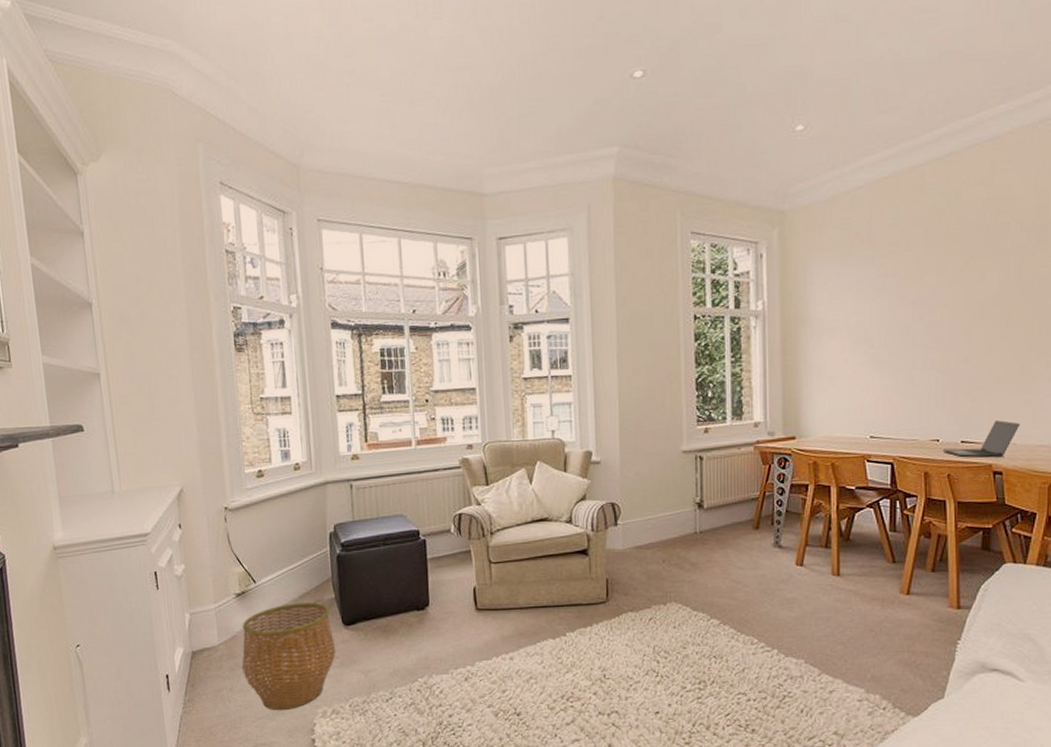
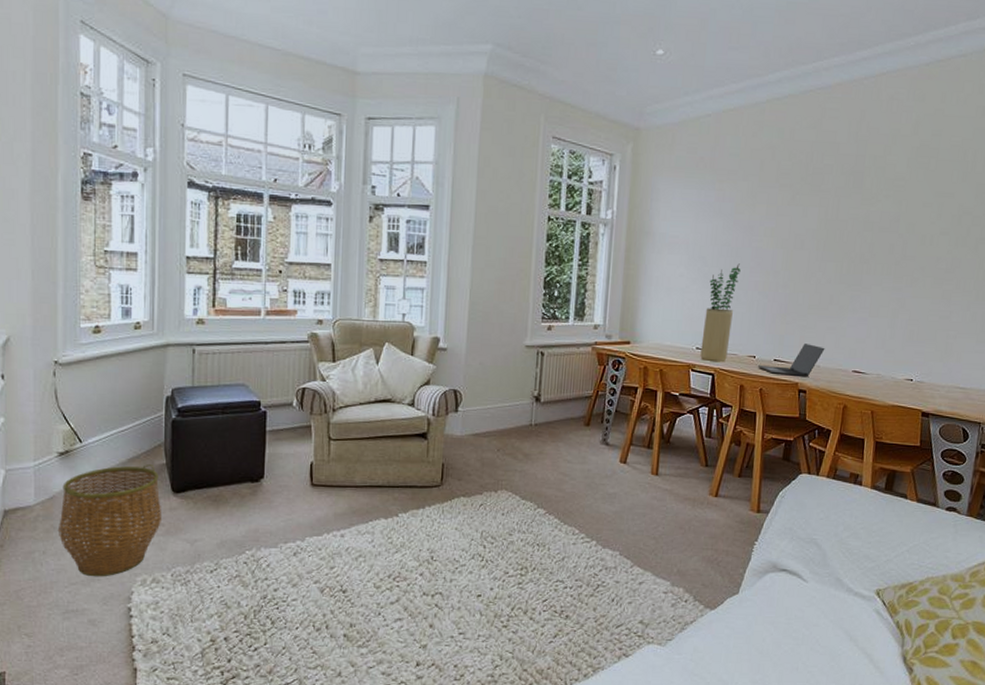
vase: none [875,341,913,450] -> present [700,263,741,363]

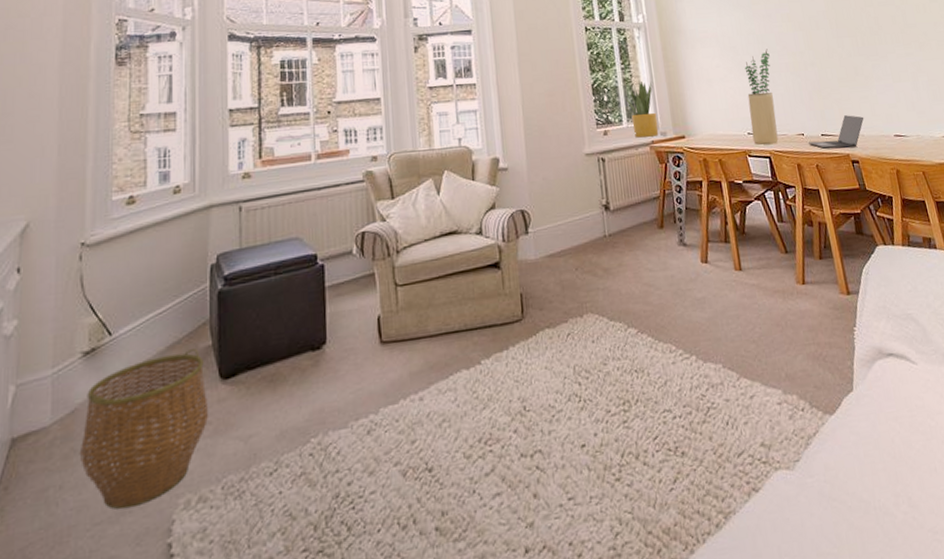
planter: none [576,278,609,339] -> present [625,79,659,138]

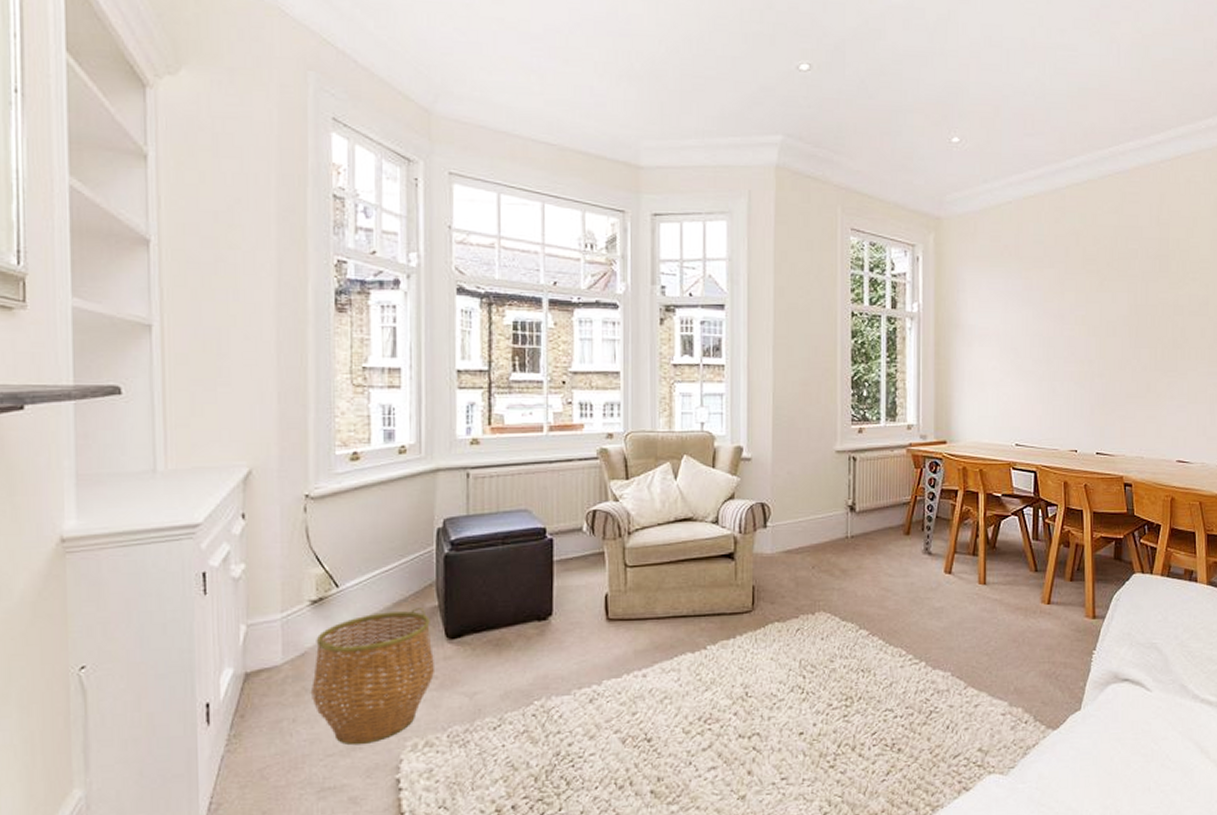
planter: present [625,79,659,138] -> none [887,375,920,440]
vase: present [744,49,779,145] -> none [1020,354,1054,459]
laptop: present [809,115,864,149] -> none [1081,434,1147,470]

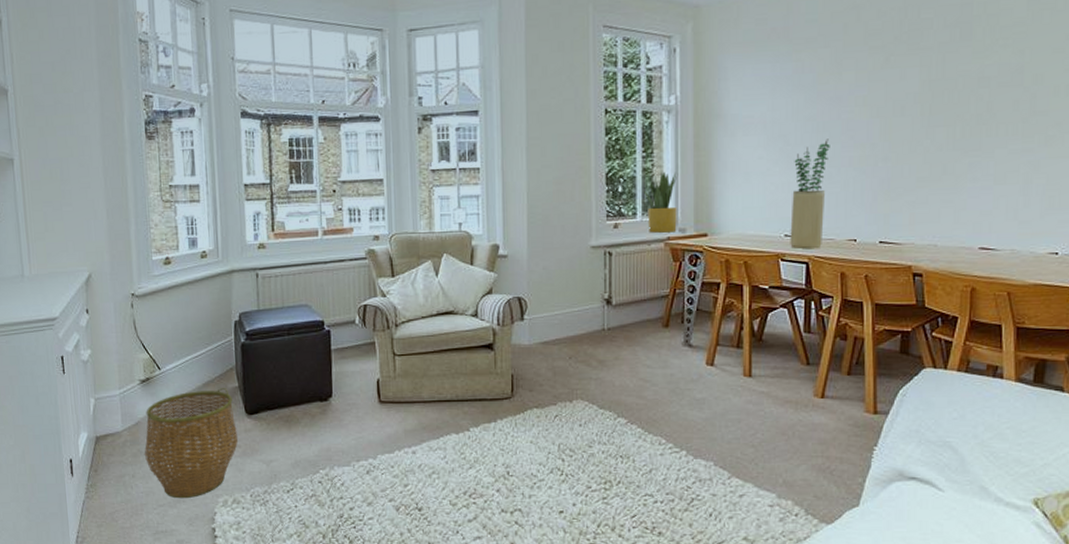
planter: none [887,375,920,440] -> present [643,169,678,234]
vase: none [1020,354,1054,459] -> present [790,139,830,249]

